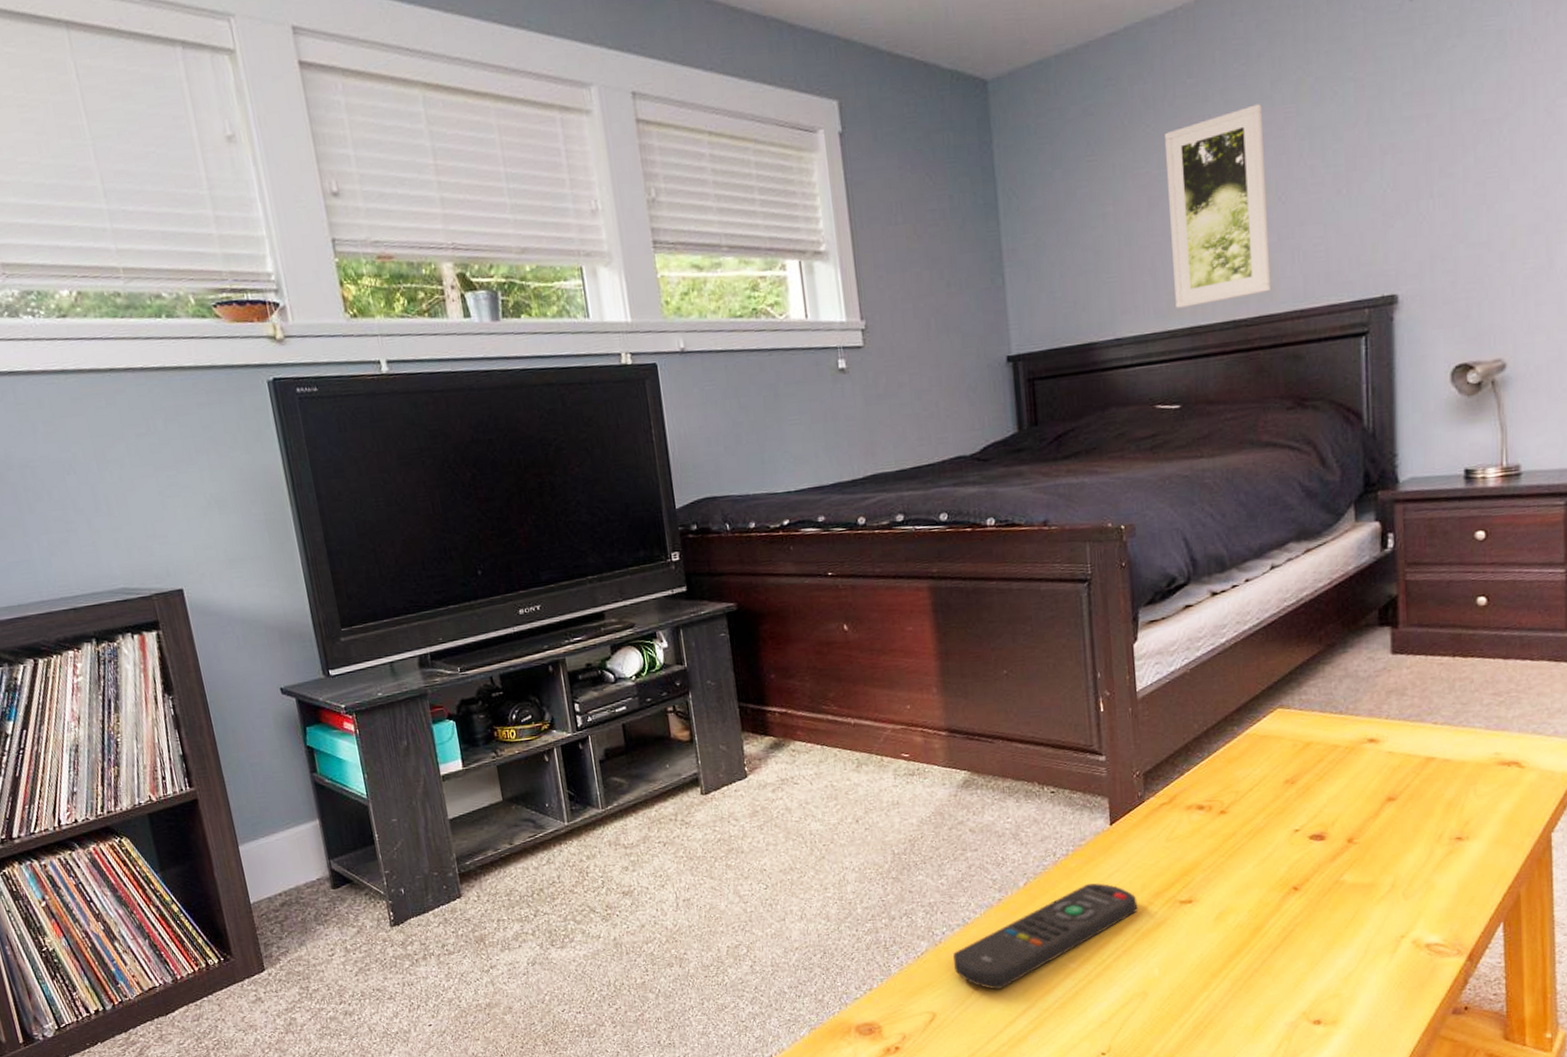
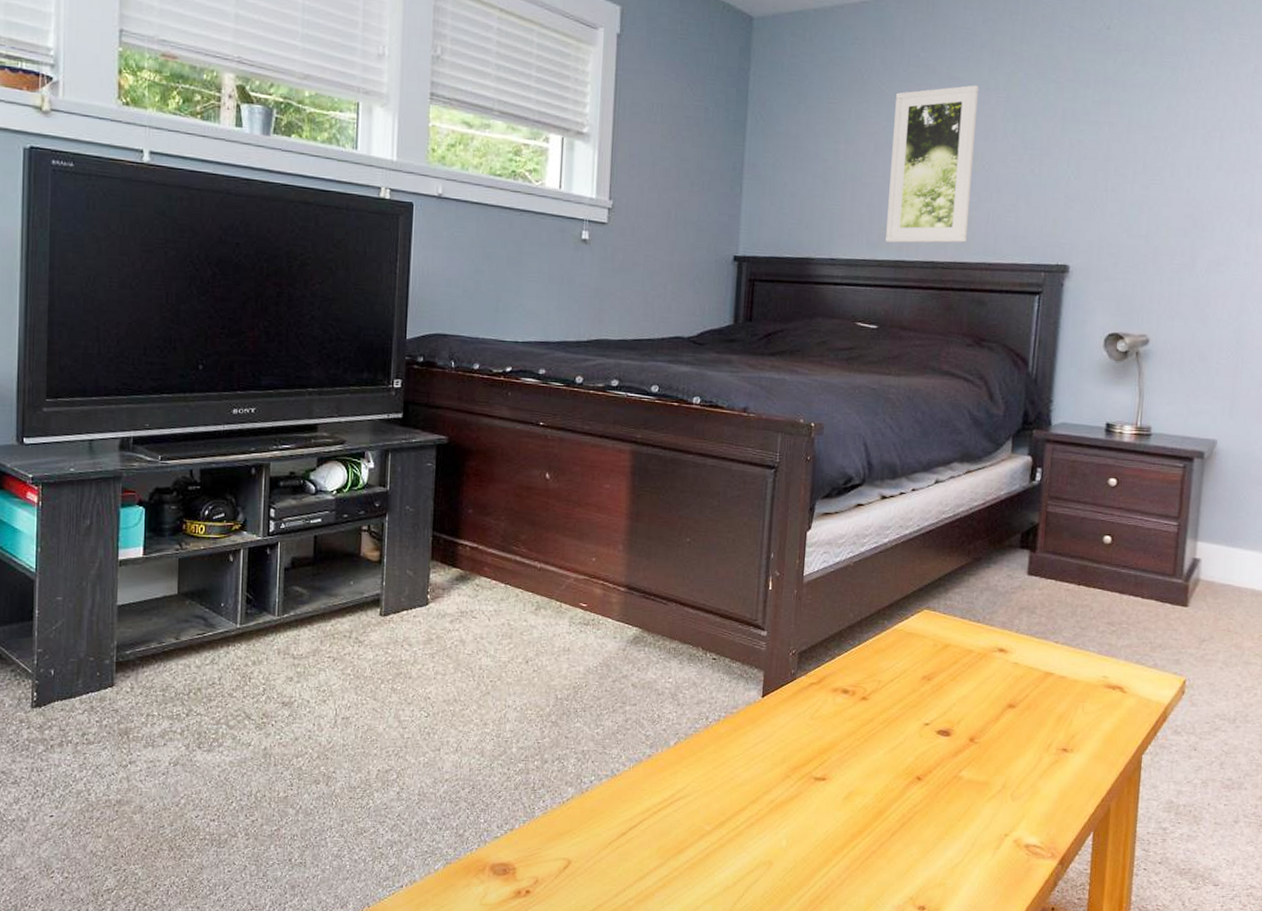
remote control: present [953,883,1138,990] -> none [596,750,776,843]

